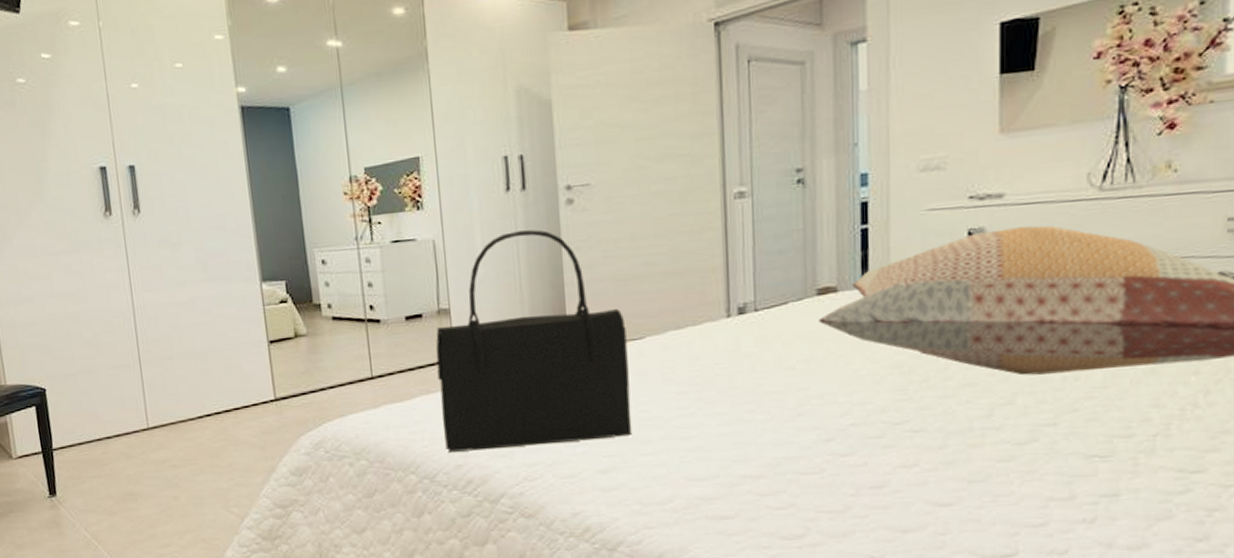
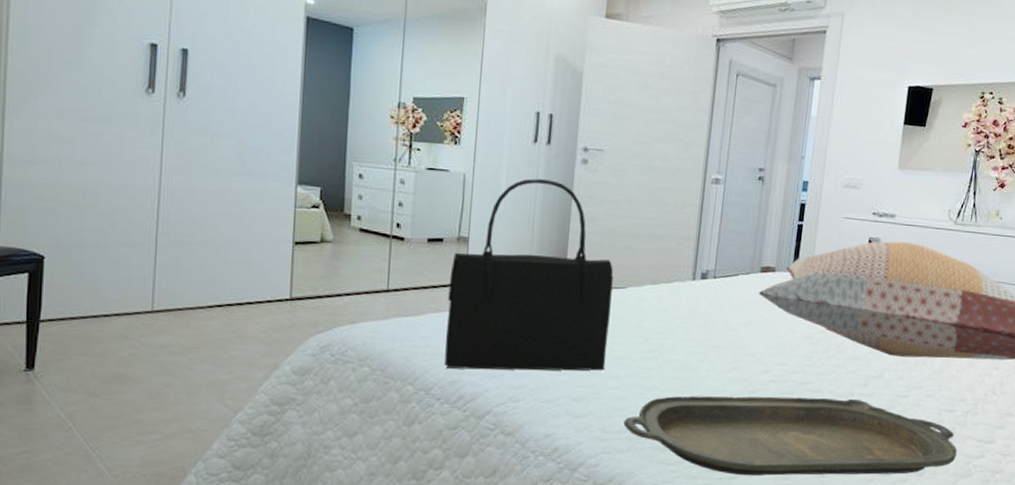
serving tray: none [665,434,1145,541] -> present [623,396,957,476]

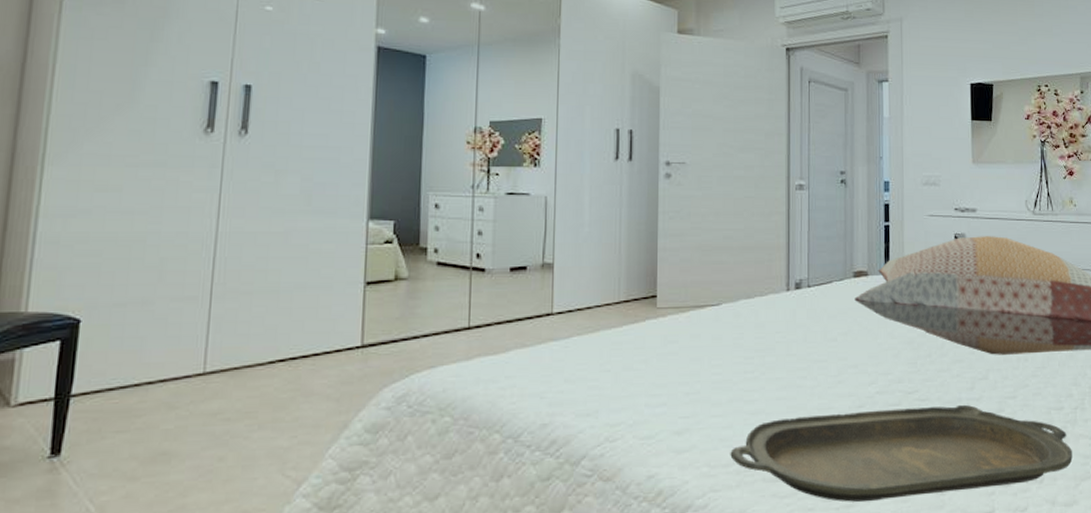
handbag: present [444,178,614,371] -> none [534,197,706,410]

